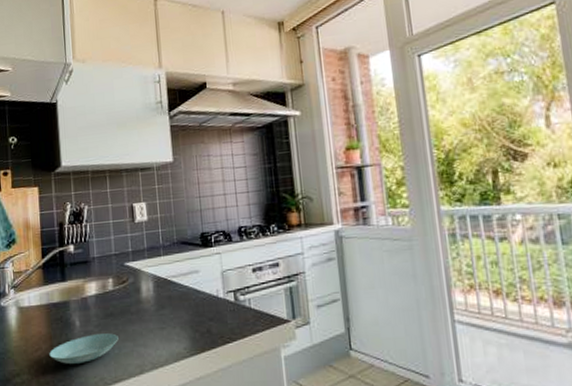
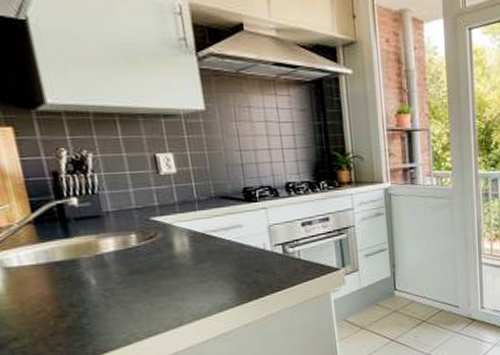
saucer: present [49,333,119,365] -> none [57,289,150,324]

